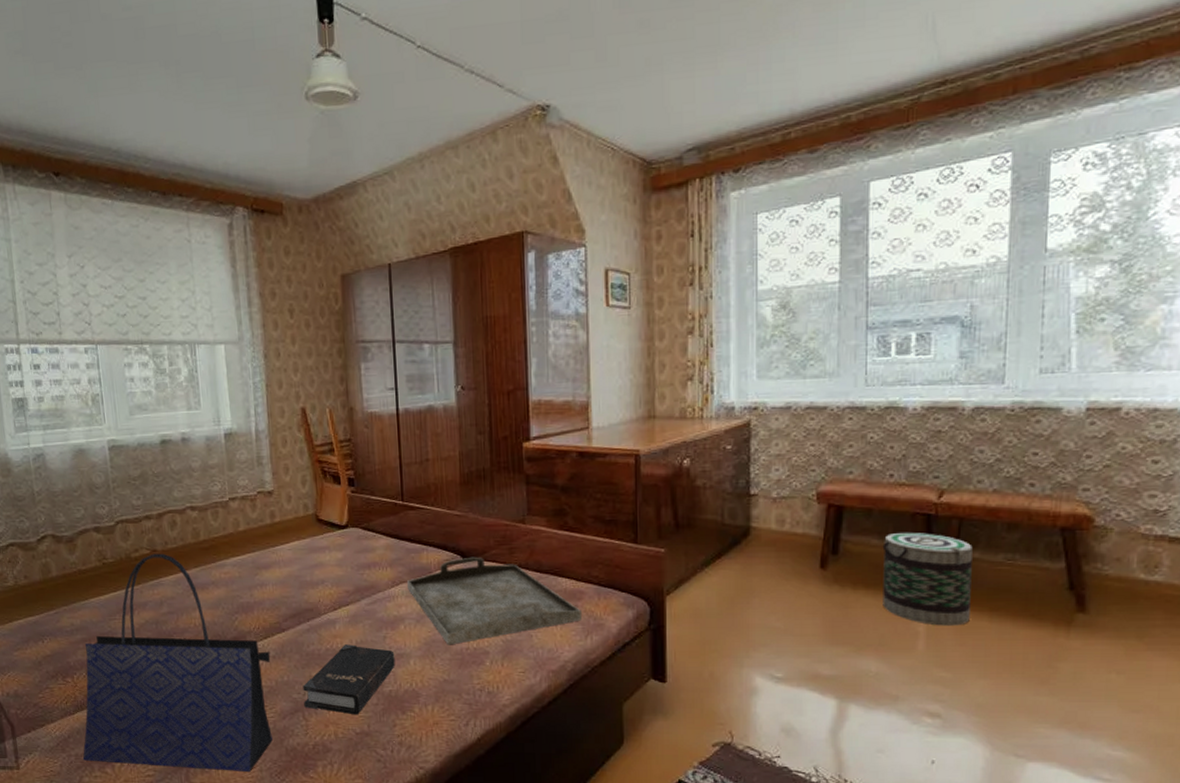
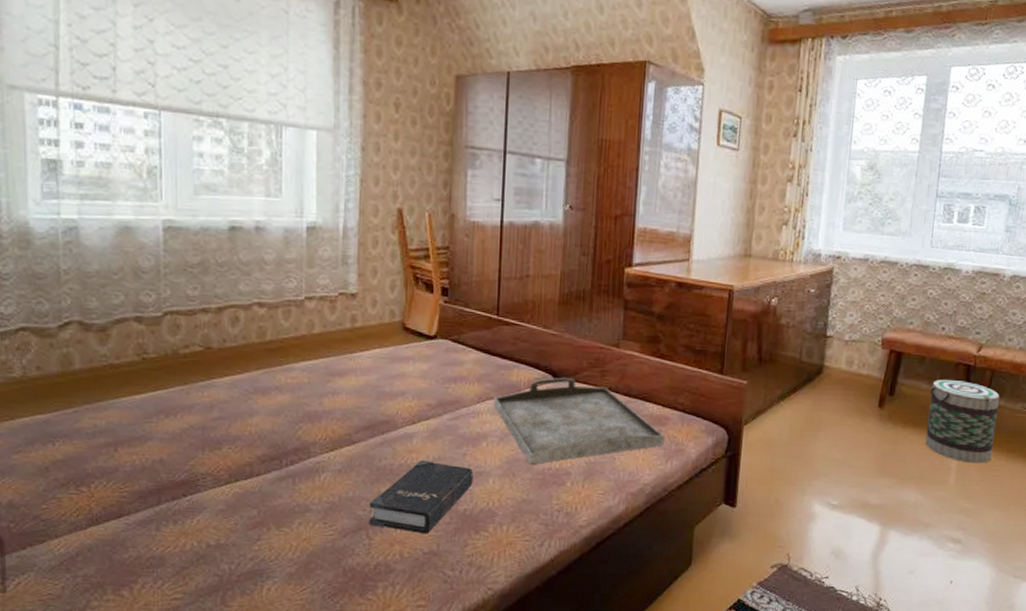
tote bag: present [82,553,272,772] -> none [92,351,336,594]

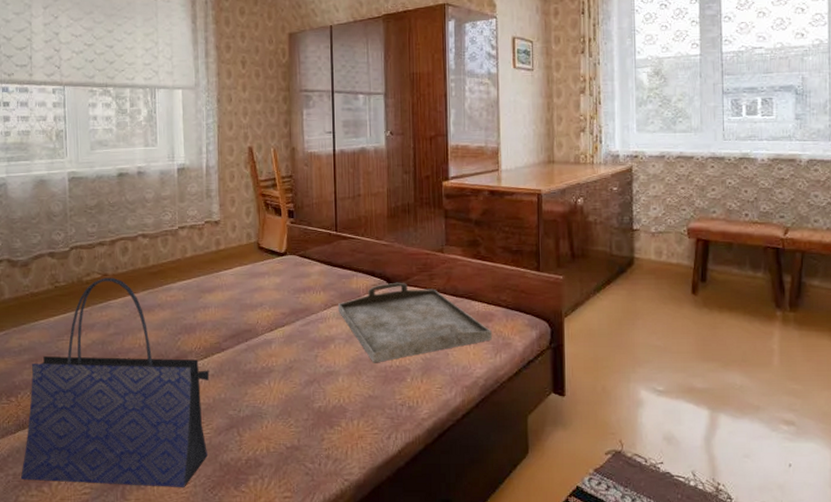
tote bag: none [92,351,336,594] -> present [20,277,210,487]
hardback book: present [369,460,474,534] -> none [238,363,325,430]
basket: present [925,379,1000,463] -> none [741,263,814,344]

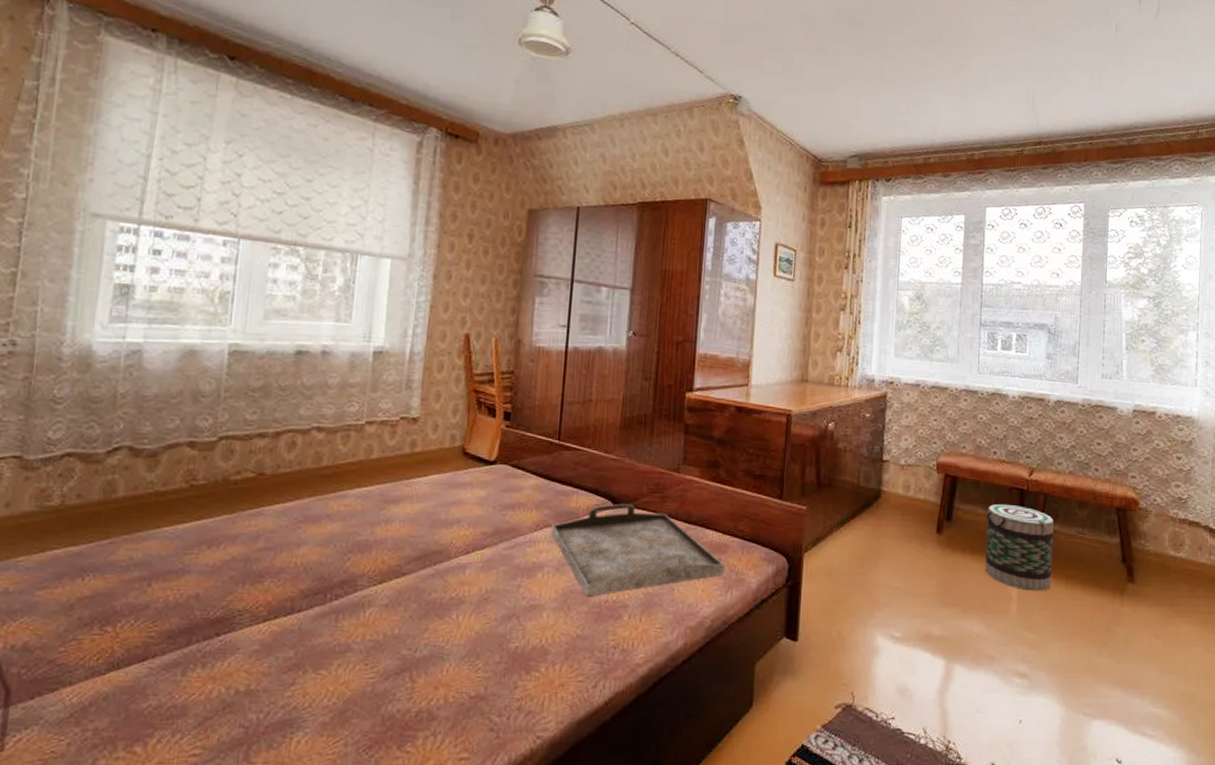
tote bag: present [20,277,210,487] -> none [103,477,383,747]
basket: none [741,263,814,344] -> present [985,503,1054,591]

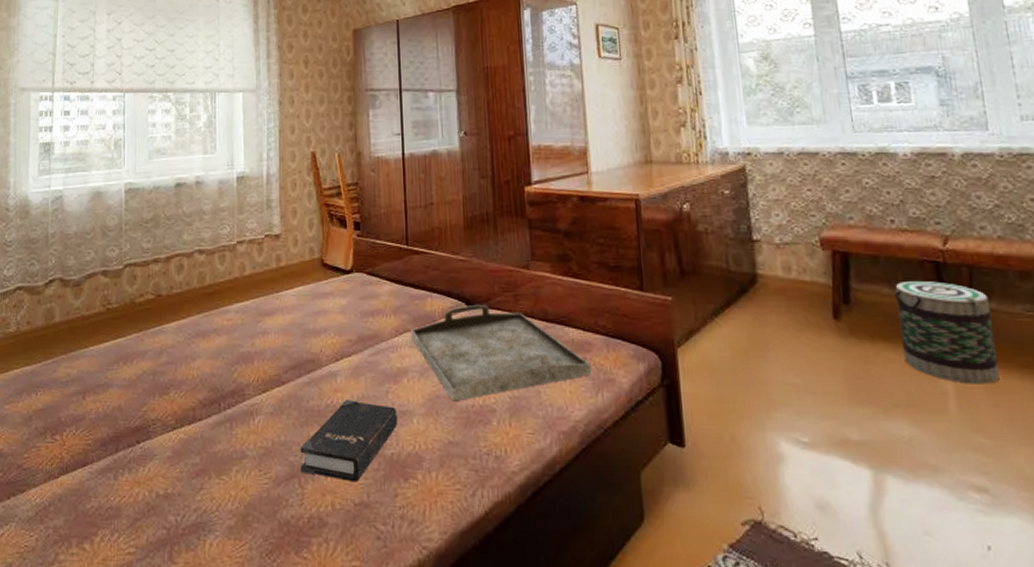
hardback book: none [413,593,527,676] -> present [300,400,398,483]

